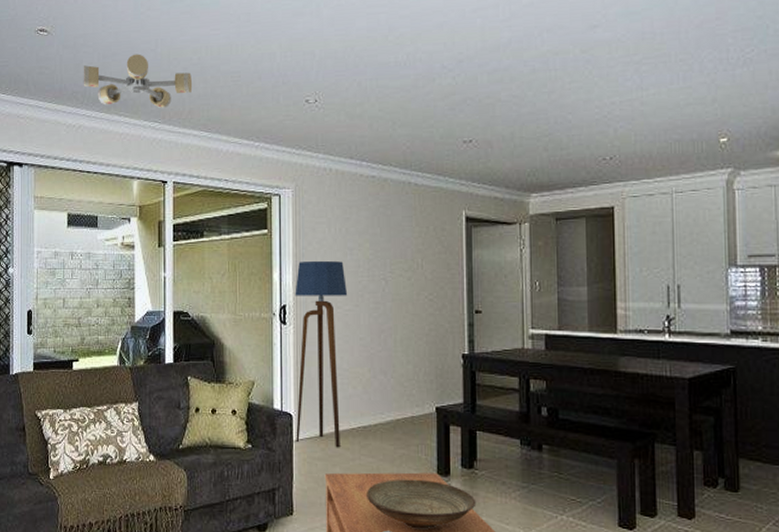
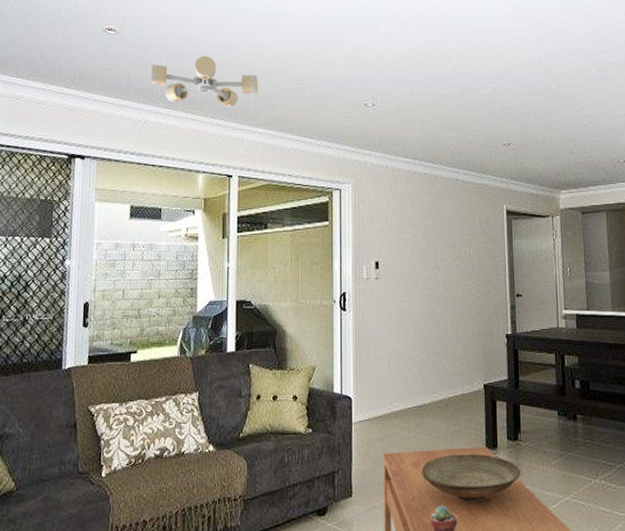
floor lamp: present [295,260,347,448] -> none [354,250,402,428]

